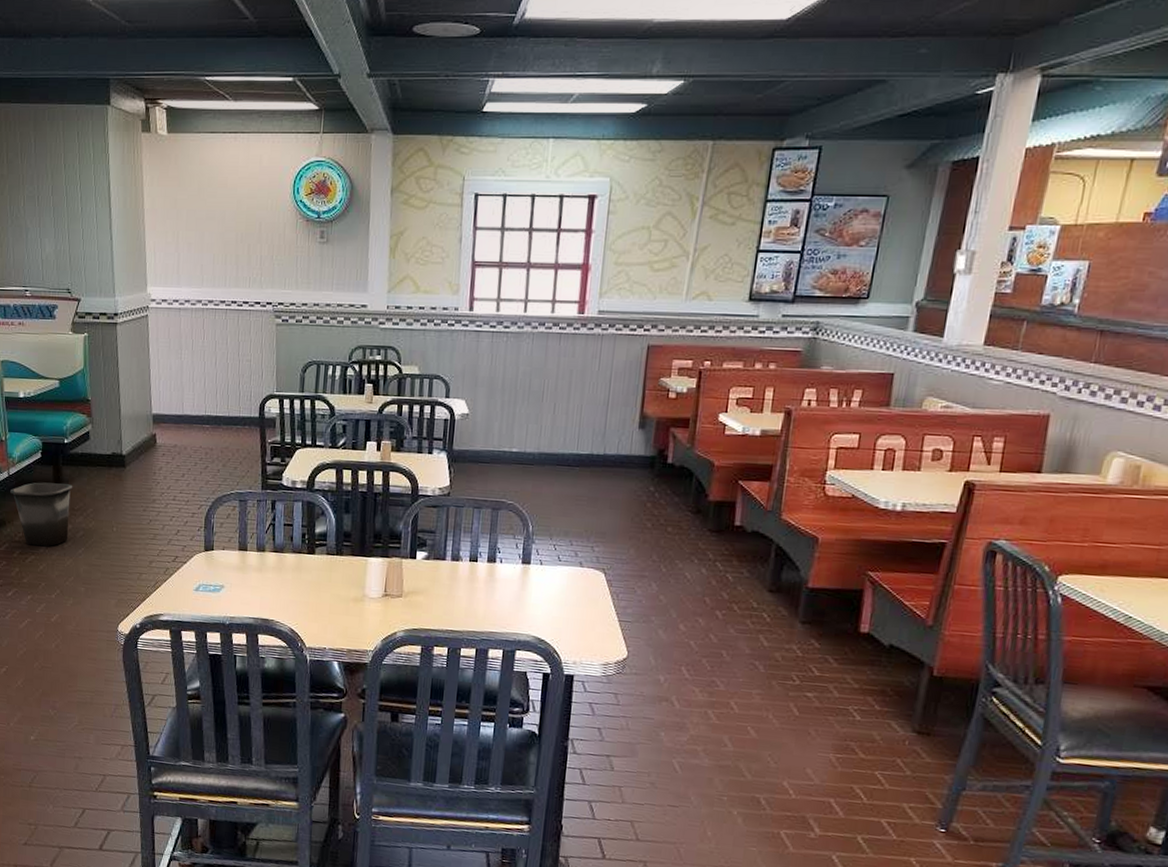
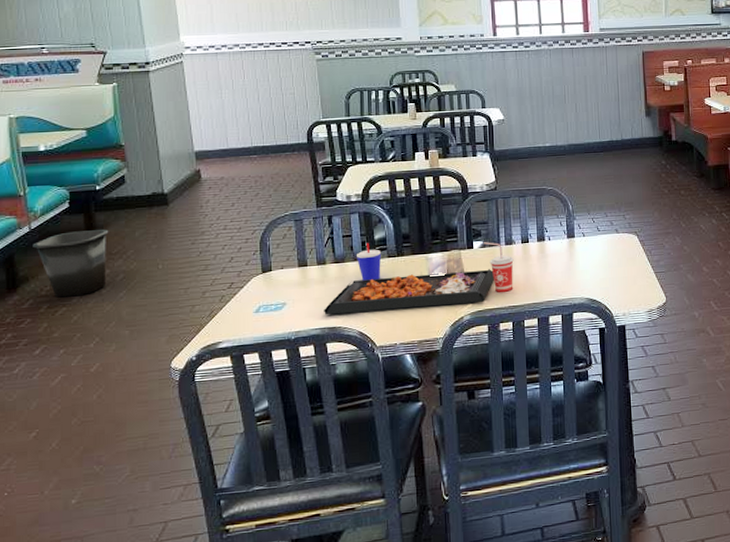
food tray: none [259,573,435,620] -> present [324,269,495,315]
beverage cup: none [295,535,320,577] -> present [357,242,381,281]
beverage cup: none [427,553,459,614] -> present [483,242,514,292]

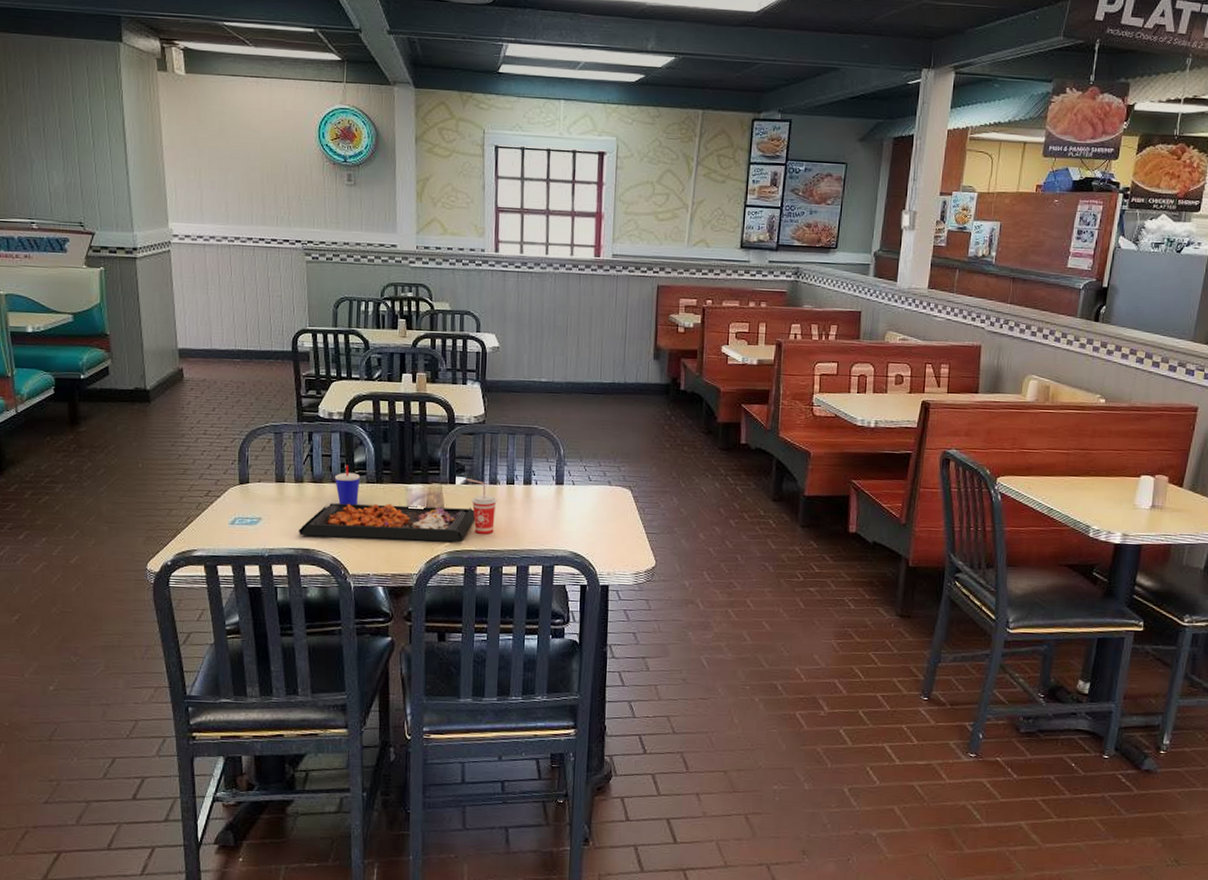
waste bin: present [33,229,109,298] -> none [19,419,92,486]

